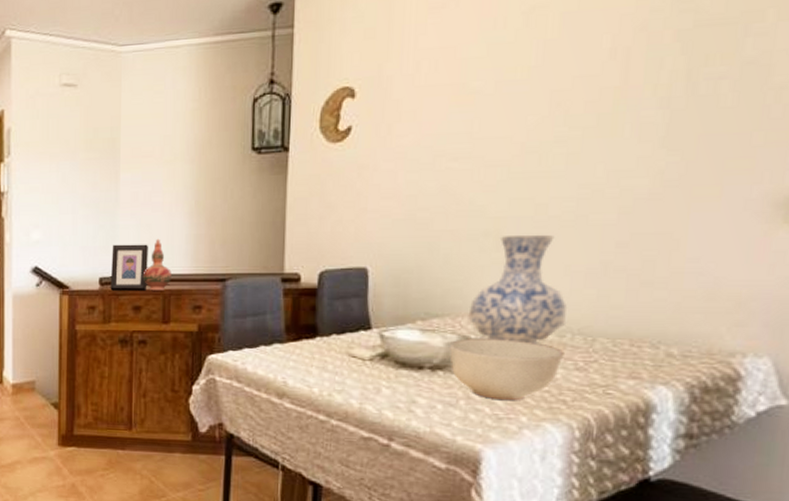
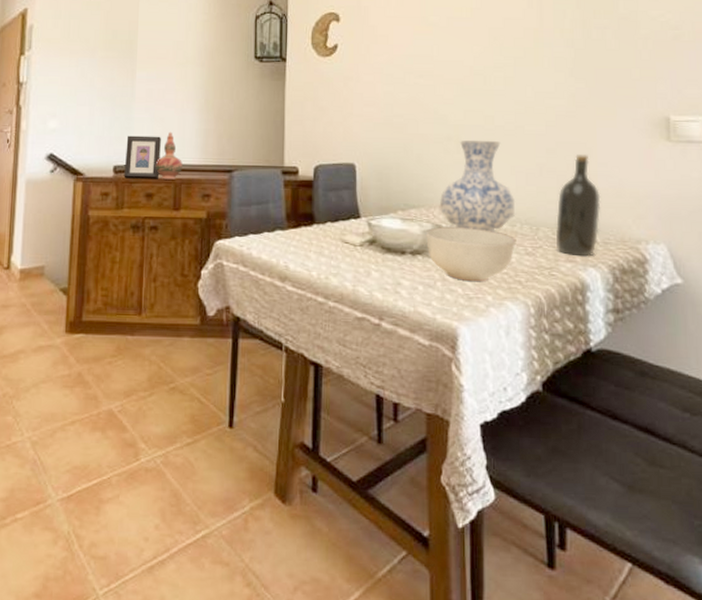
wine bottle: none [616,248,686,373] -> present [555,155,601,257]

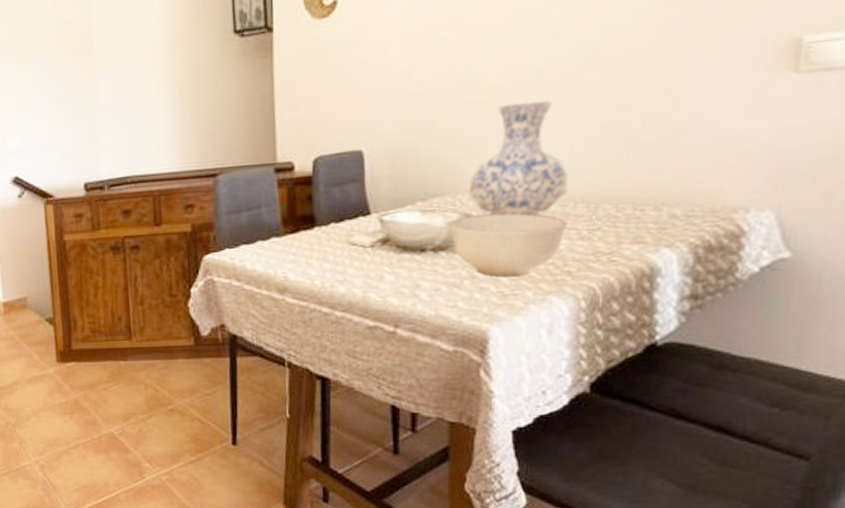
picture frame: present [124,135,161,180] -> none [94,143,136,196]
decorative vase: present [156,131,182,180] -> none [130,136,160,193]
wine bottle: present [555,155,601,257] -> none [619,105,687,236]

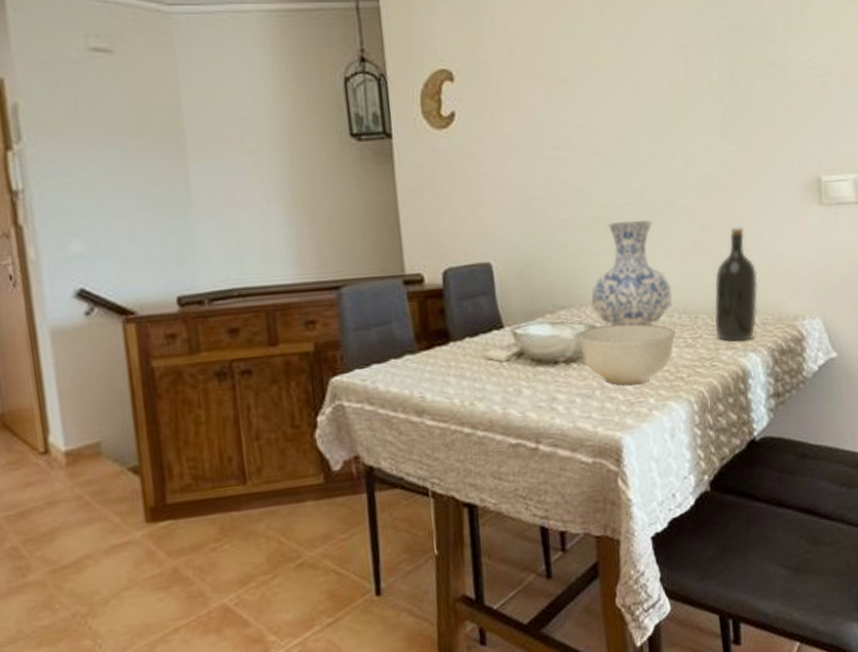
wine bottle: none [619,105,687,236] -> present [714,227,758,342]

